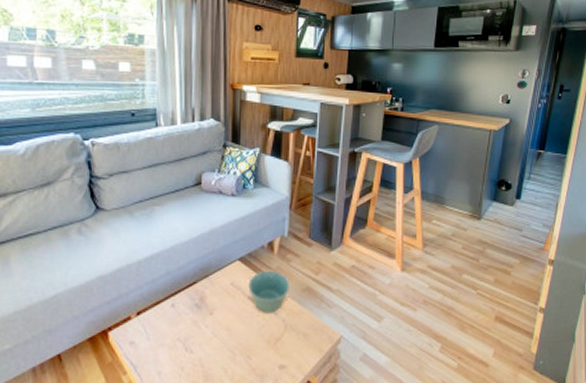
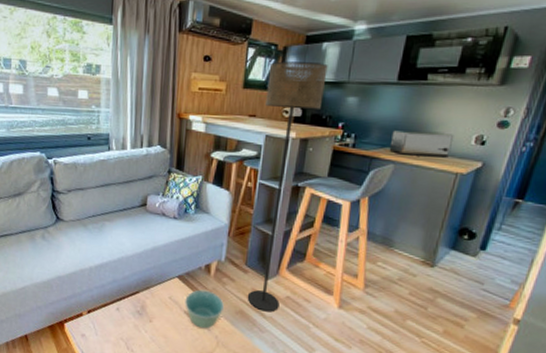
floor lamp: none [313,30,373,285] -> present [247,61,328,312]
toaster: none [433,93,484,117] -> present [389,130,453,158]

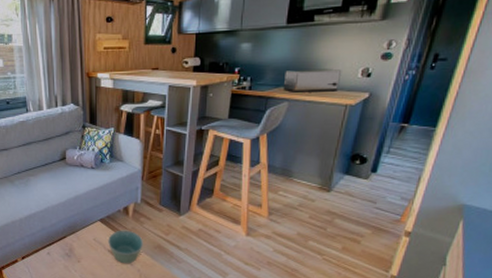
floor lamp: present [247,61,328,312] -> none [163,14,221,245]

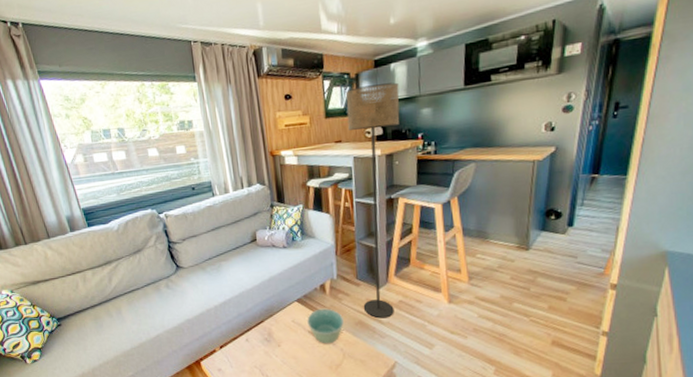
floor lamp: none [163,14,221,245] -> present [346,82,400,319]
toaster: present [283,68,341,92] -> none [468,126,525,153]

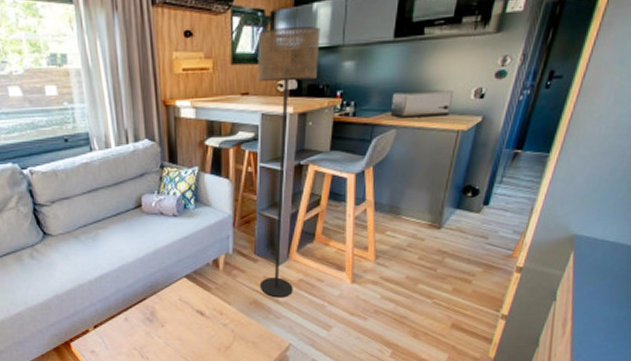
bowl: present [307,308,345,344] -> none [196,285,238,325]
toaster: none [468,126,525,153] -> present [390,89,452,118]

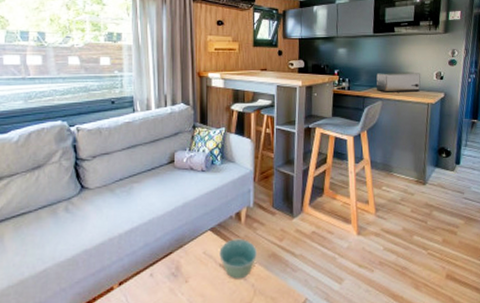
bowl: none [196,285,238,325] -> present [219,238,258,279]
floor lamp: present [257,26,320,298] -> none [273,22,320,251]

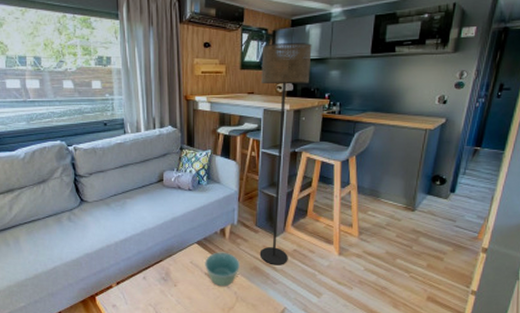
floor lamp: none [273,22,320,251] -> present [259,43,312,265]
toaster: present [376,72,421,92] -> none [369,95,420,117]

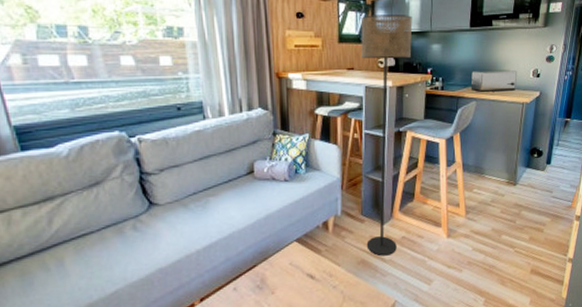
bowl: present [205,252,241,287] -> none [306,247,347,288]
toaster: none [369,95,420,117] -> present [470,69,517,92]

